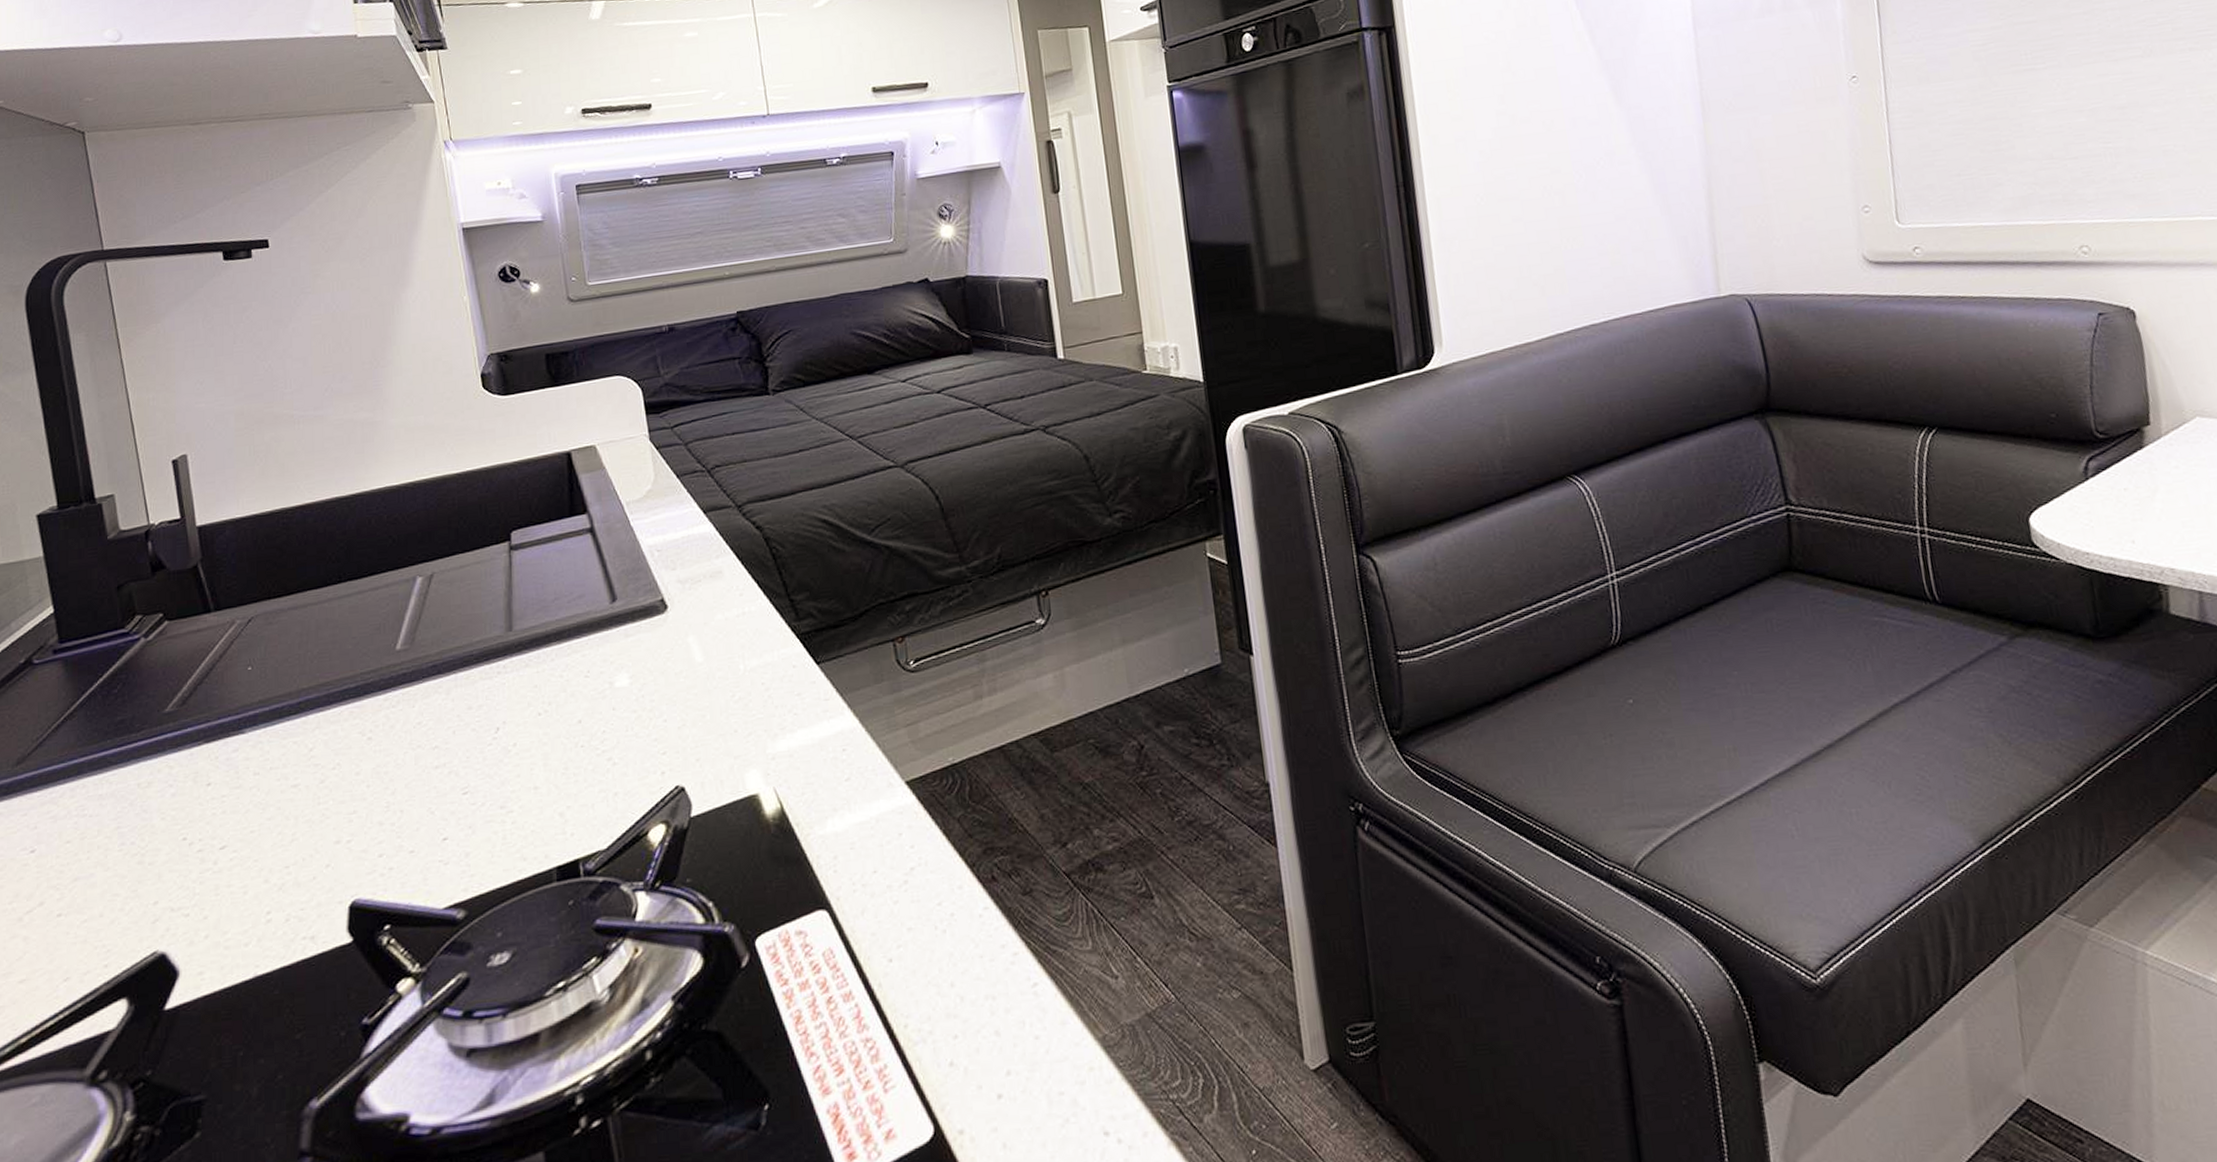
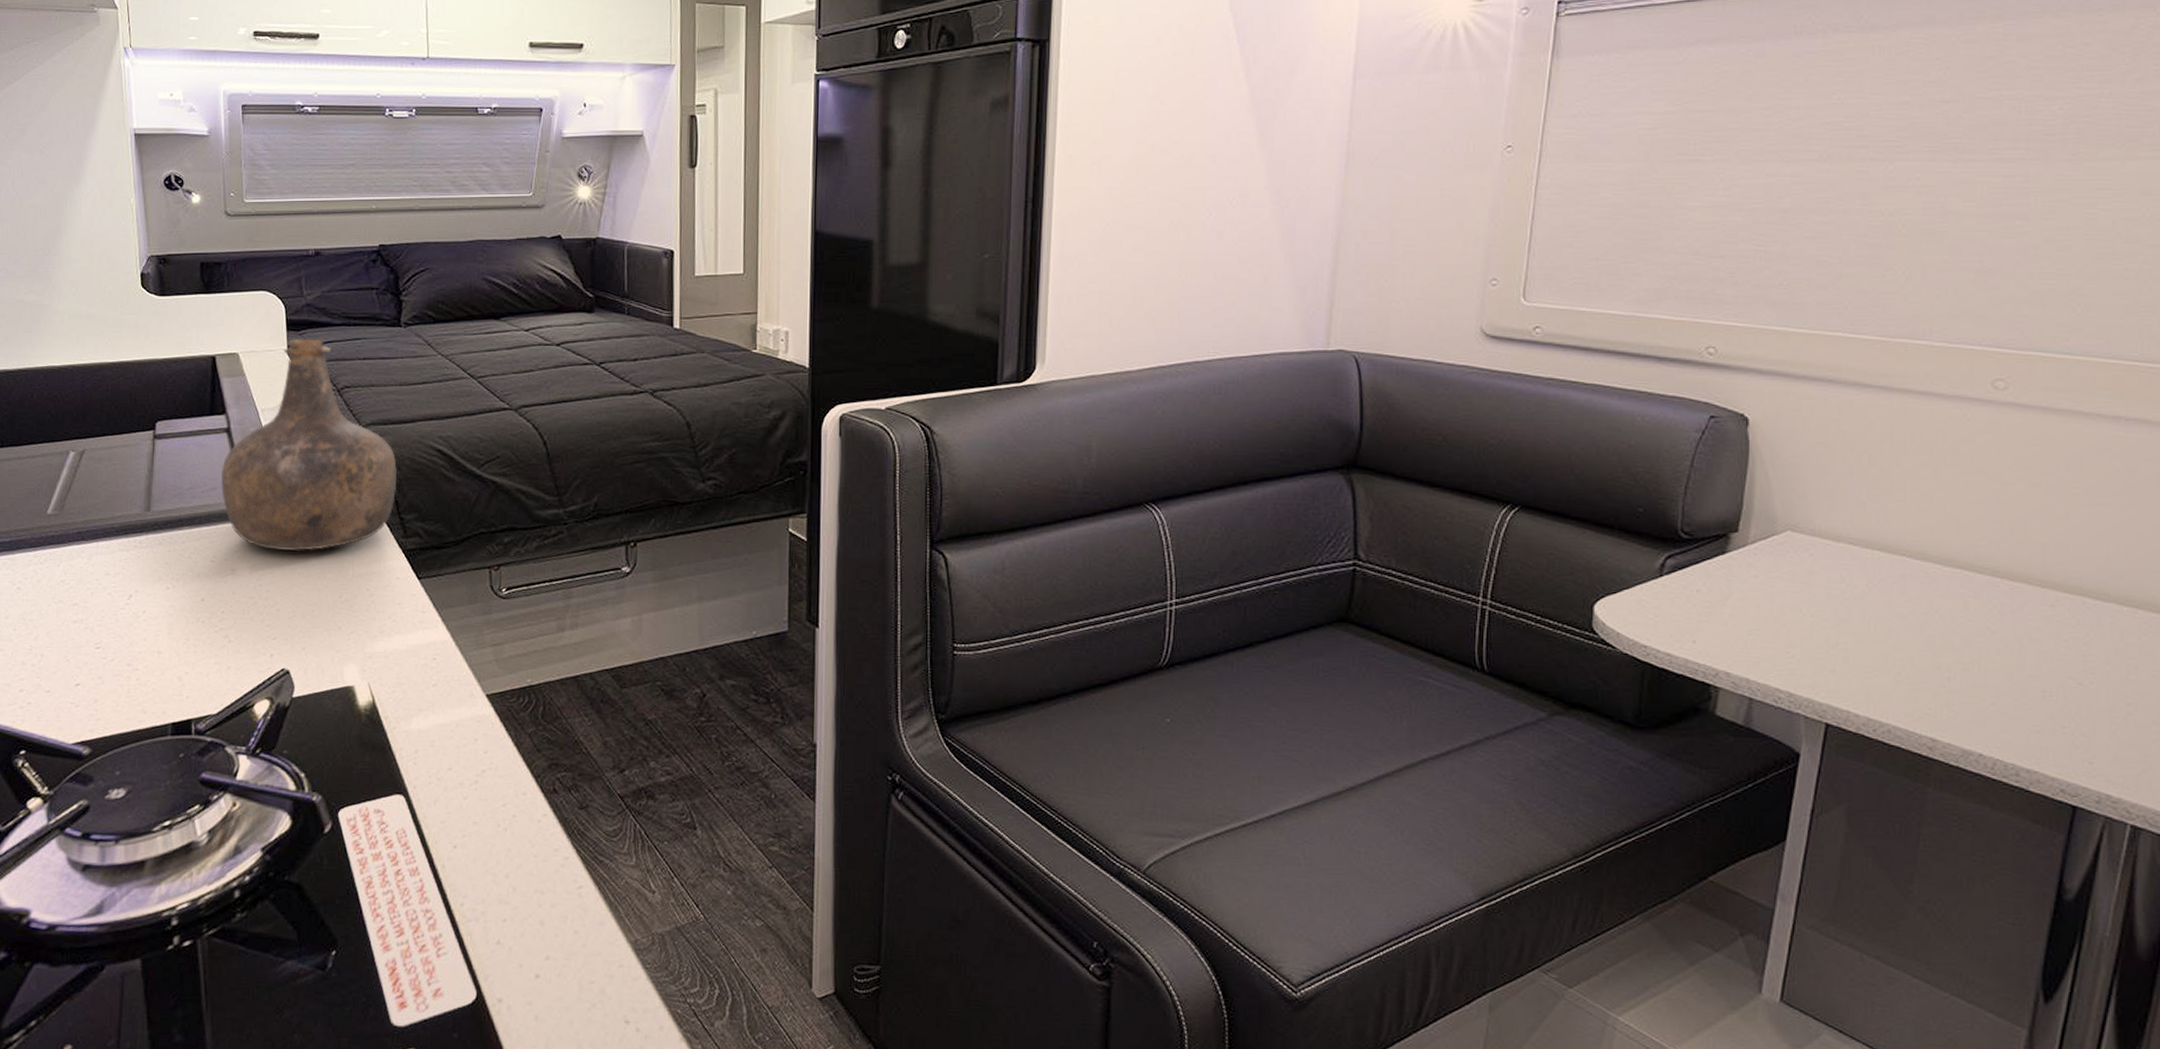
bottle: none [587,418,783,655] -> present [221,338,398,552]

